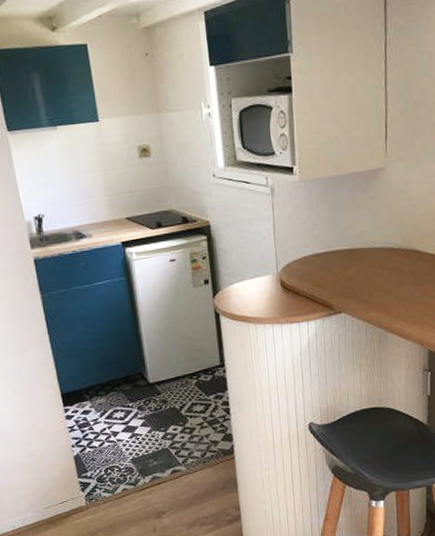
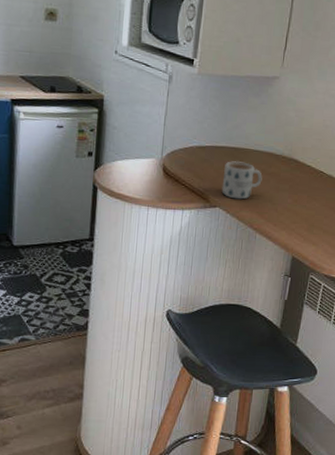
mug: none [342,261,384,302] -> present [221,160,263,200]

